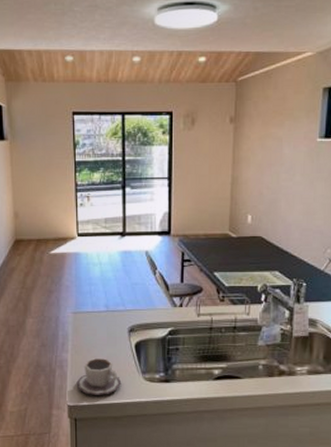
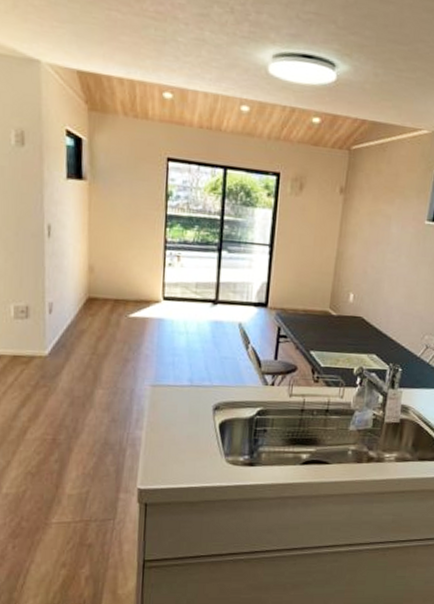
cup: present [76,358,122,395] -> none [149,437,202,478]

